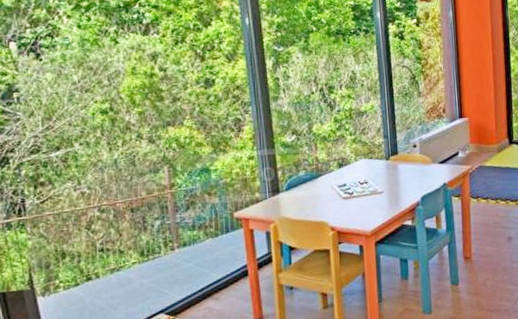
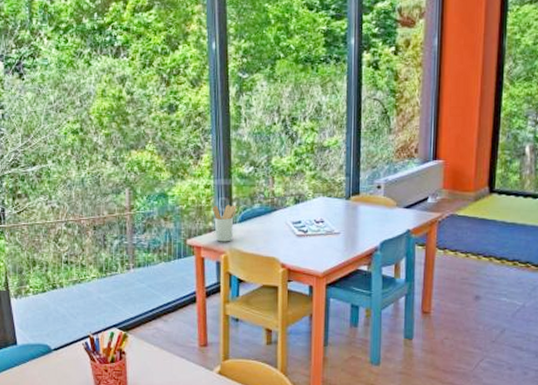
utensil holder: none [257,174,283,212] -> present [212,205,237,242]

